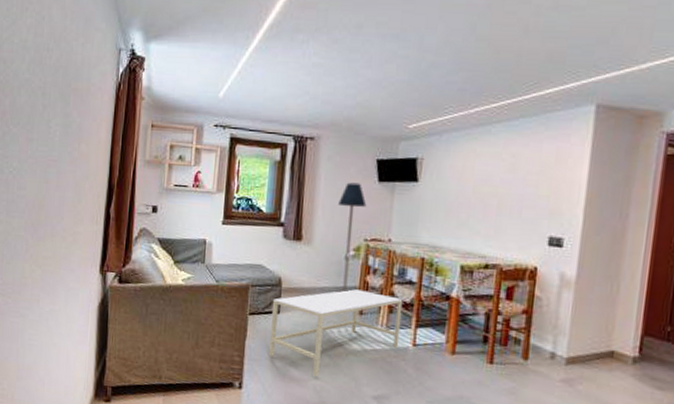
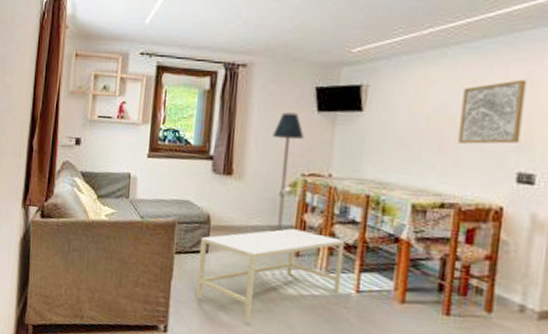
wall art: none [499,154,557,212] -> present [458,79,527,145]

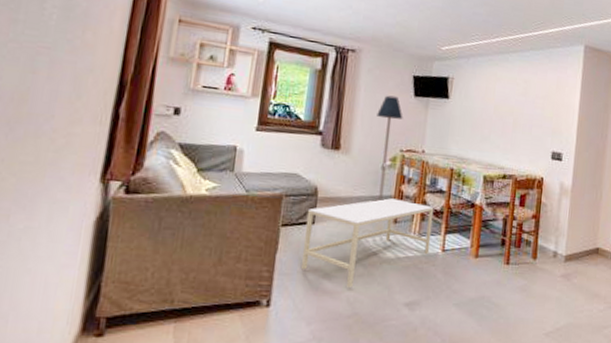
wall art: present [458,79,527,145] -> none [515,83,557,130]

